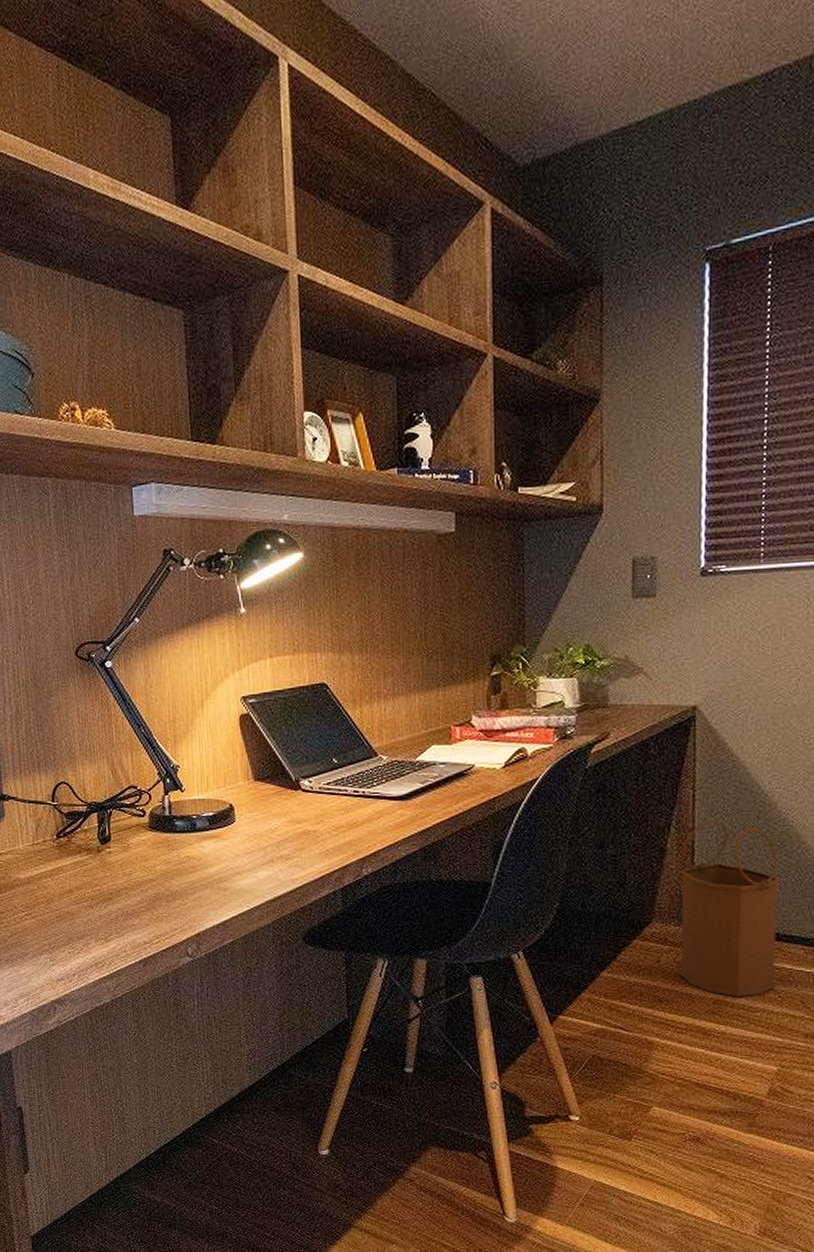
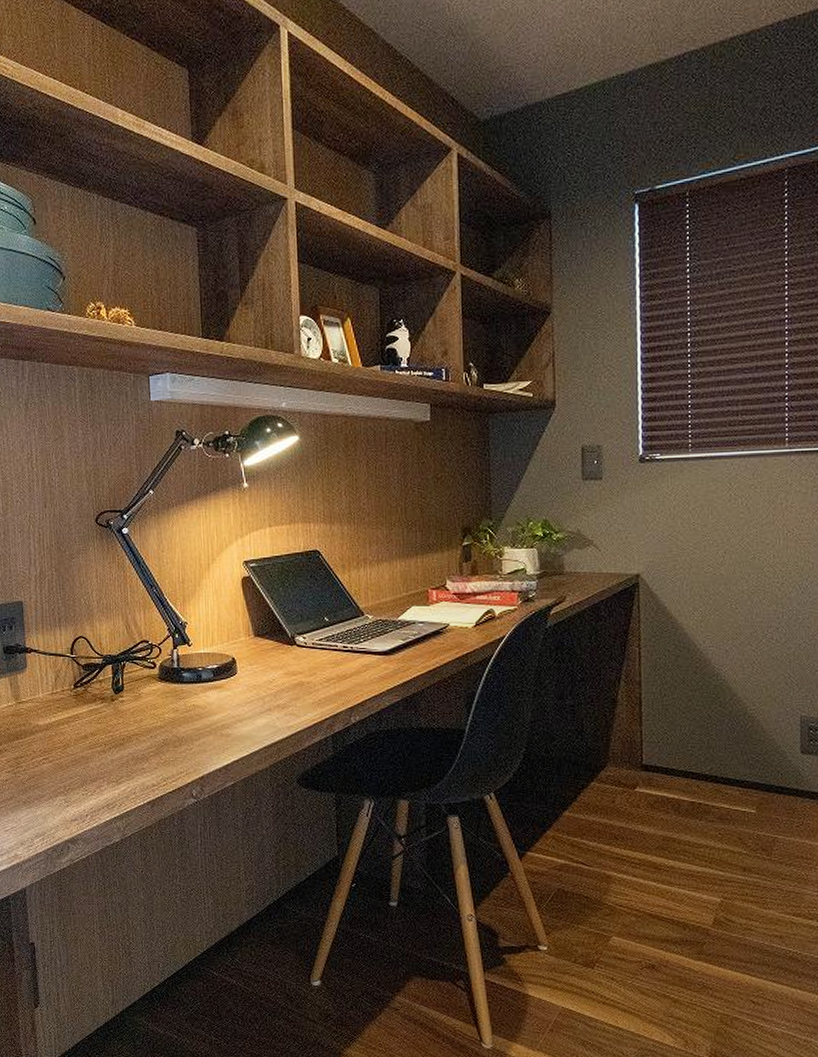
basket: present [679,820,779,996] -> none [631,675,716,834]

